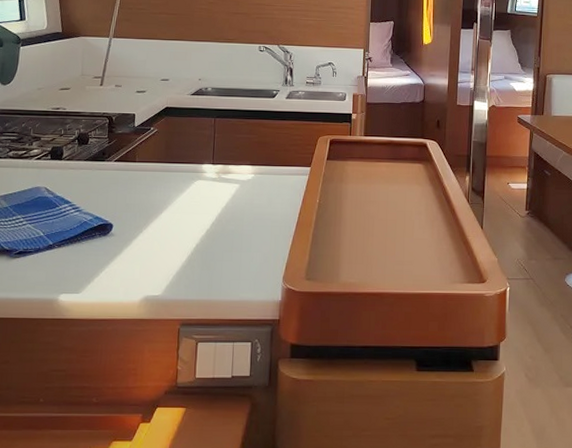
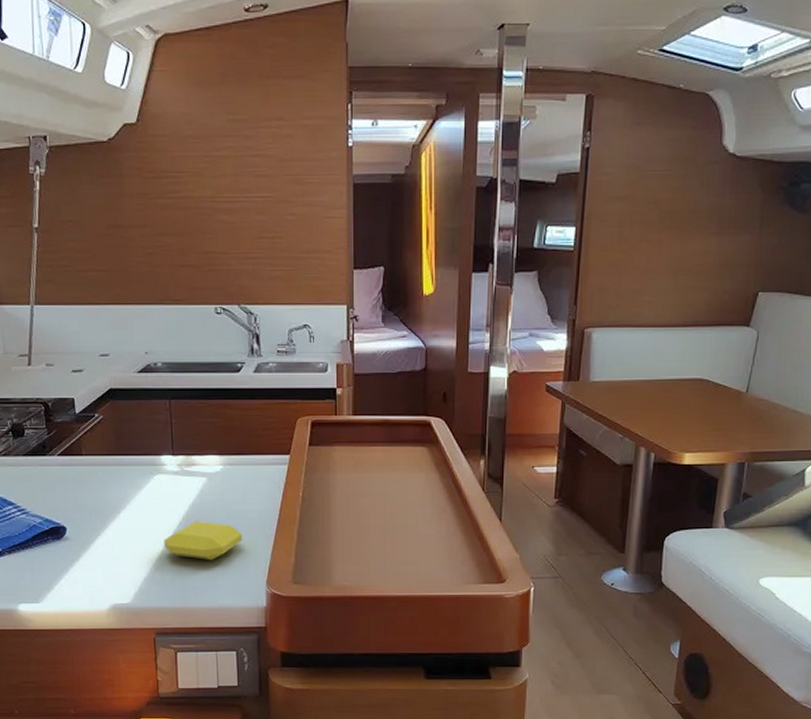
soap bar: none [197,222,266,257] -> present [164,521,243,560]

